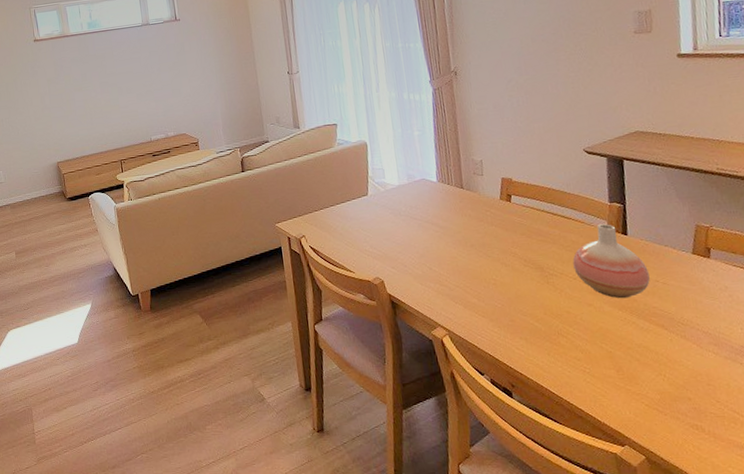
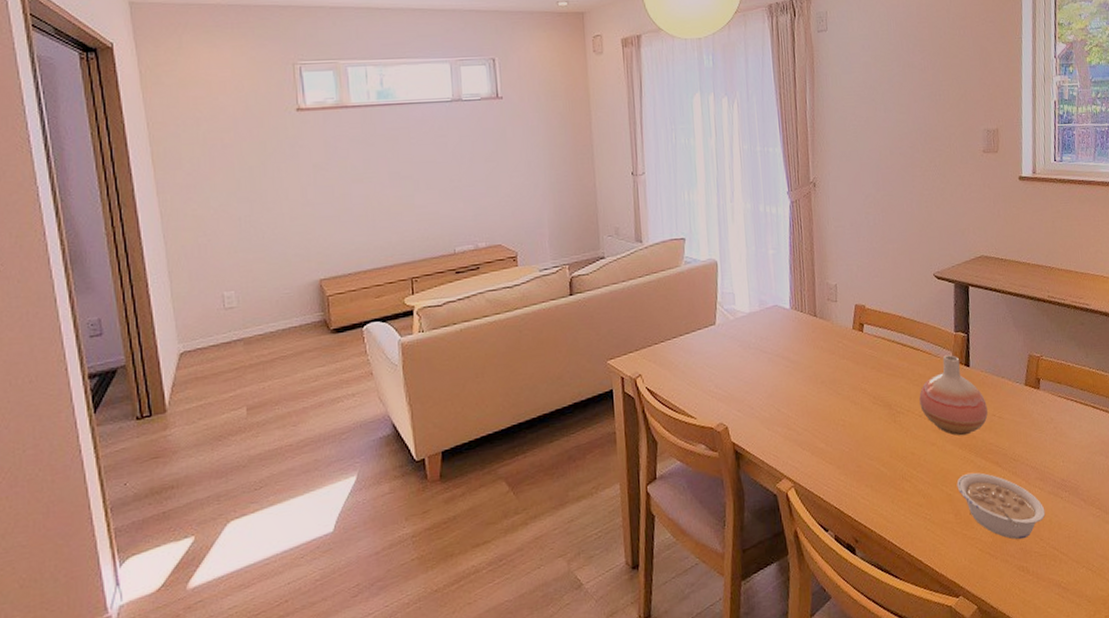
legume: none [617,333,722,400] -> present [956,473,1046,540]

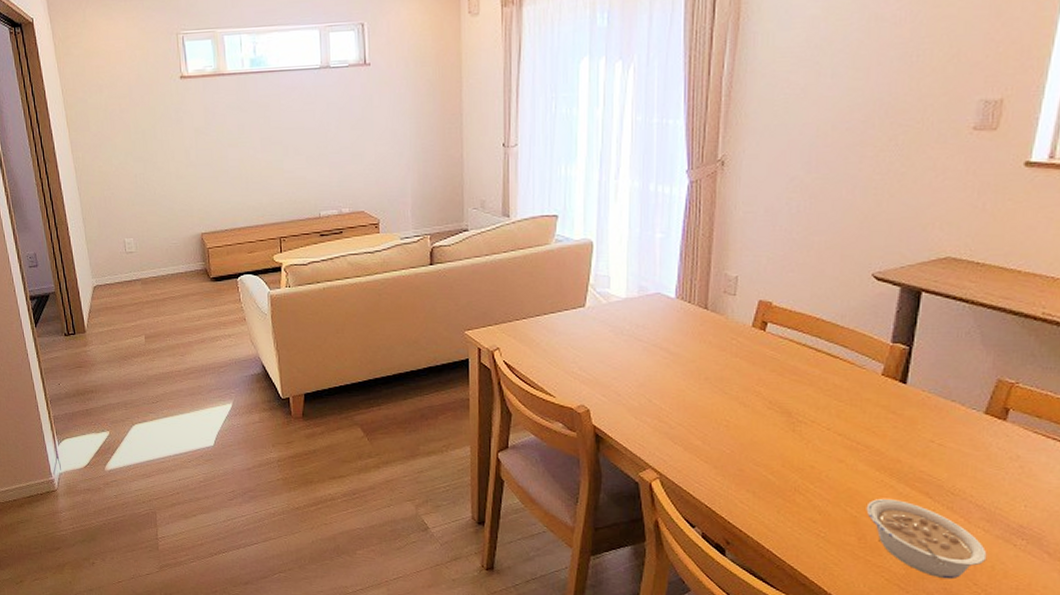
vase: present [919,355,988,436] -> none [830,368,924,458]

